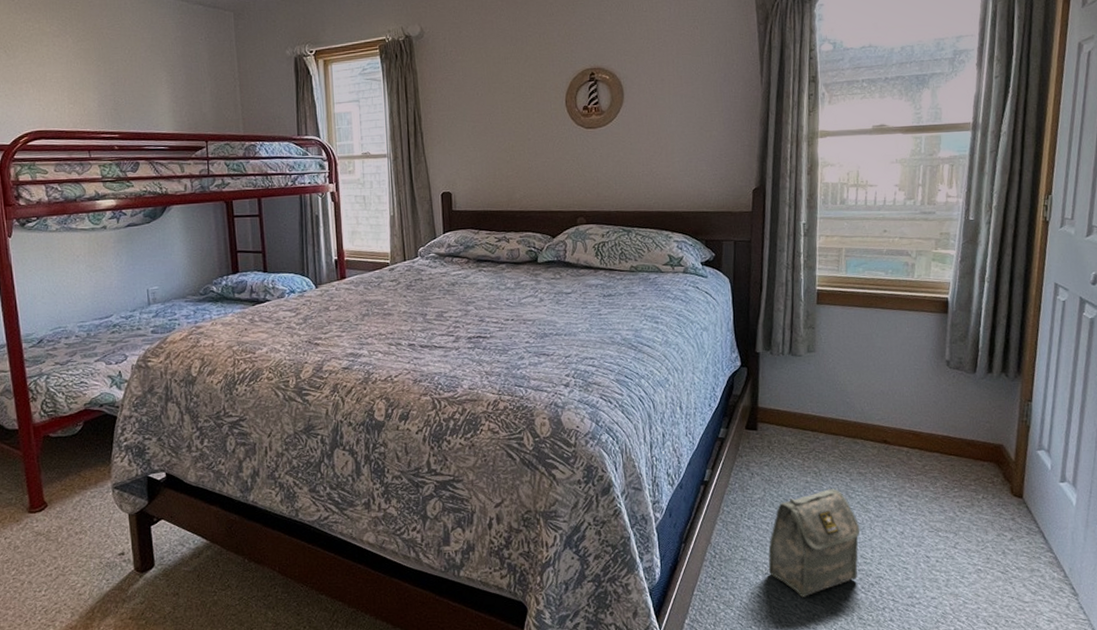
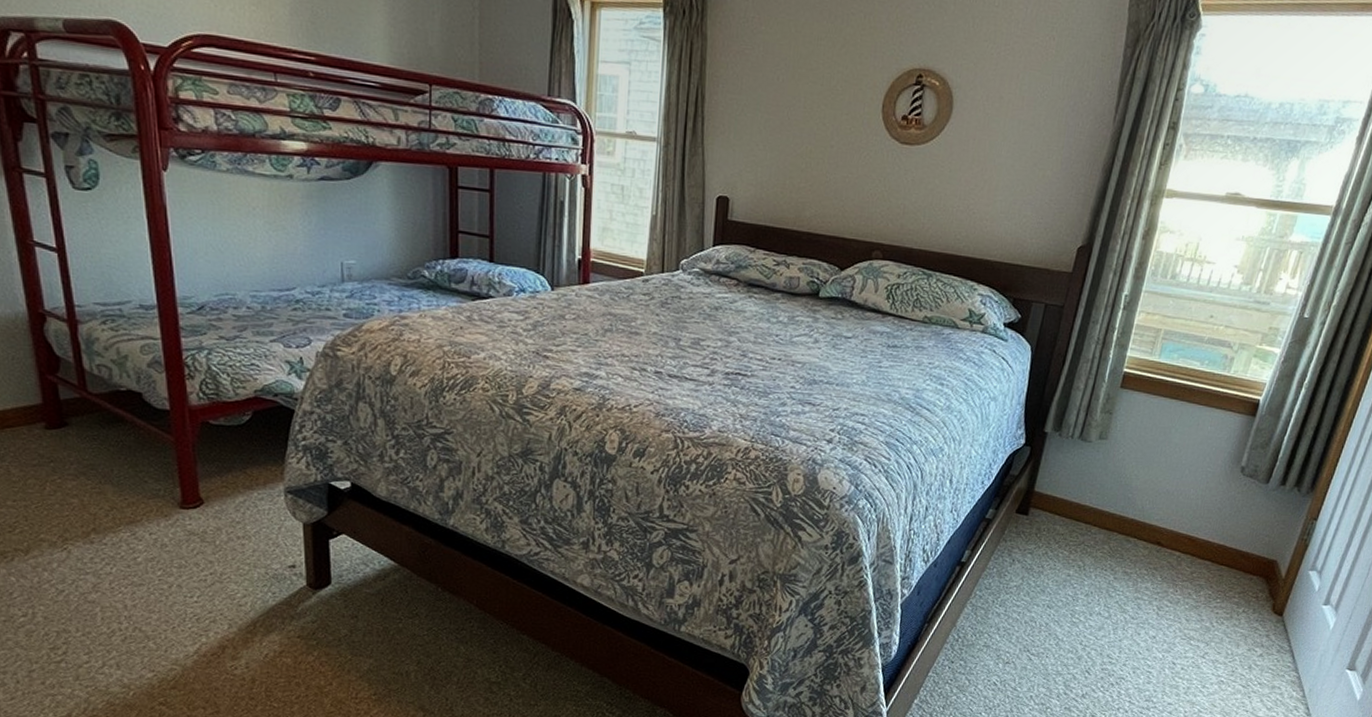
bag: present [768,489,860,598] -> none [1010,585,1113,690]

